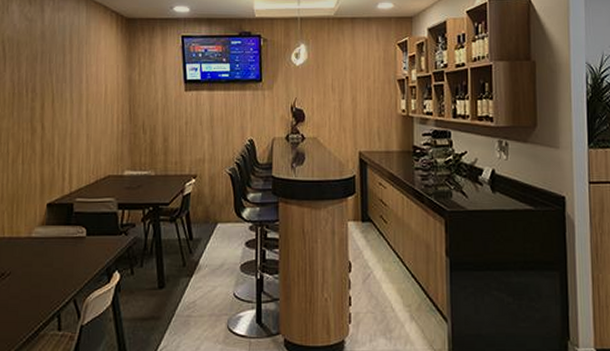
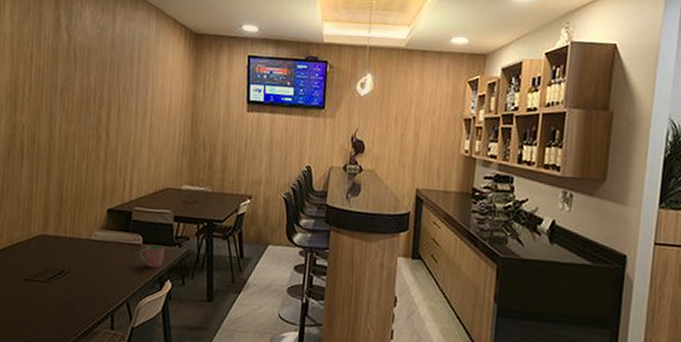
cup: none [84,235,110,260] -> present [139,244,165,268]

